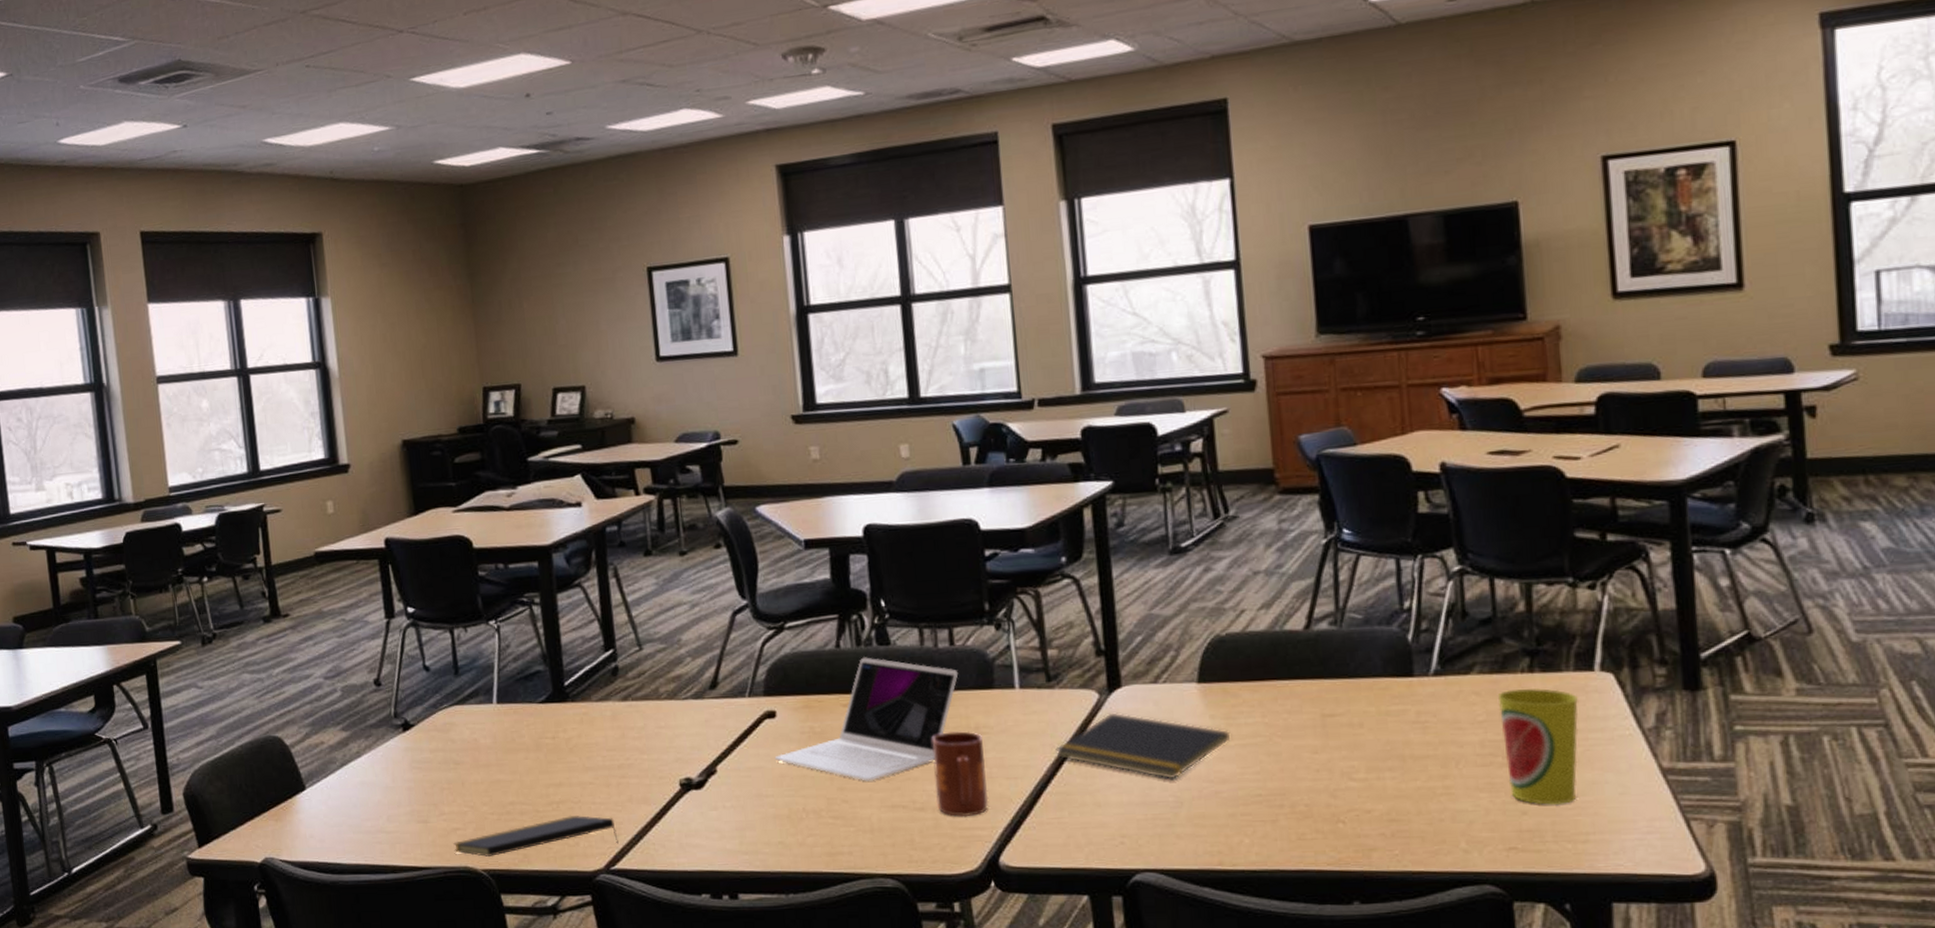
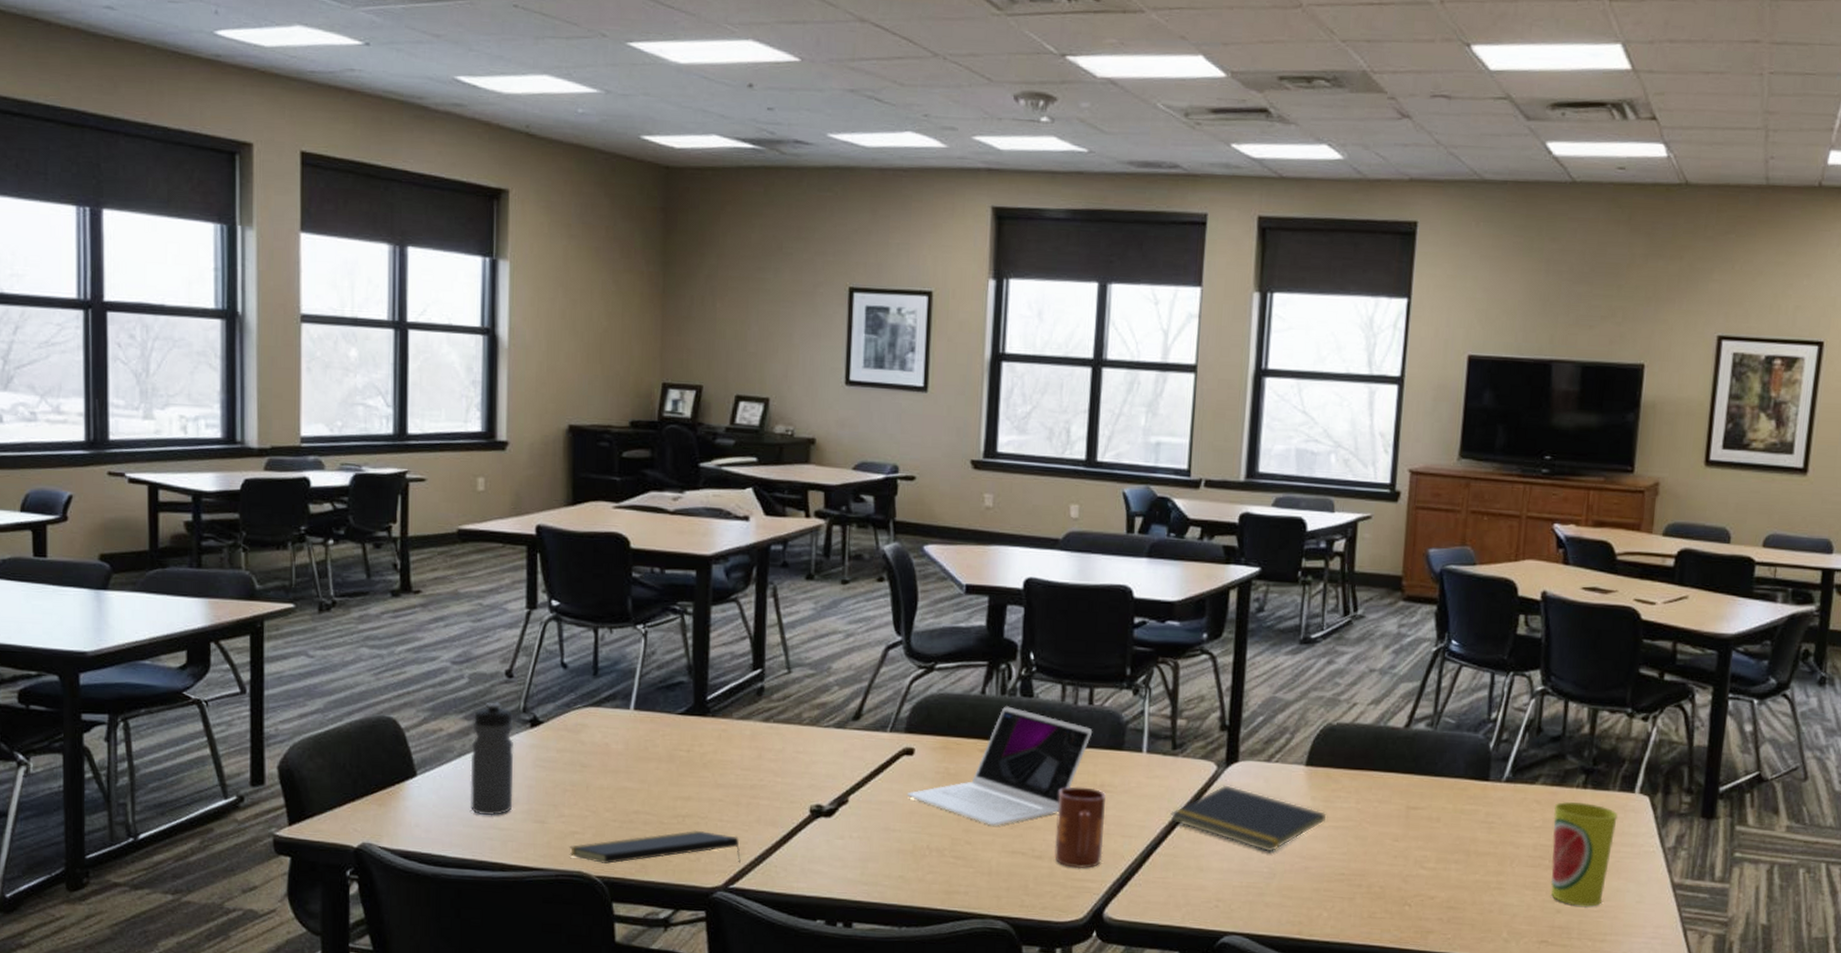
water bottle: none [350,711,396,821] -> present [470,702,514,816]

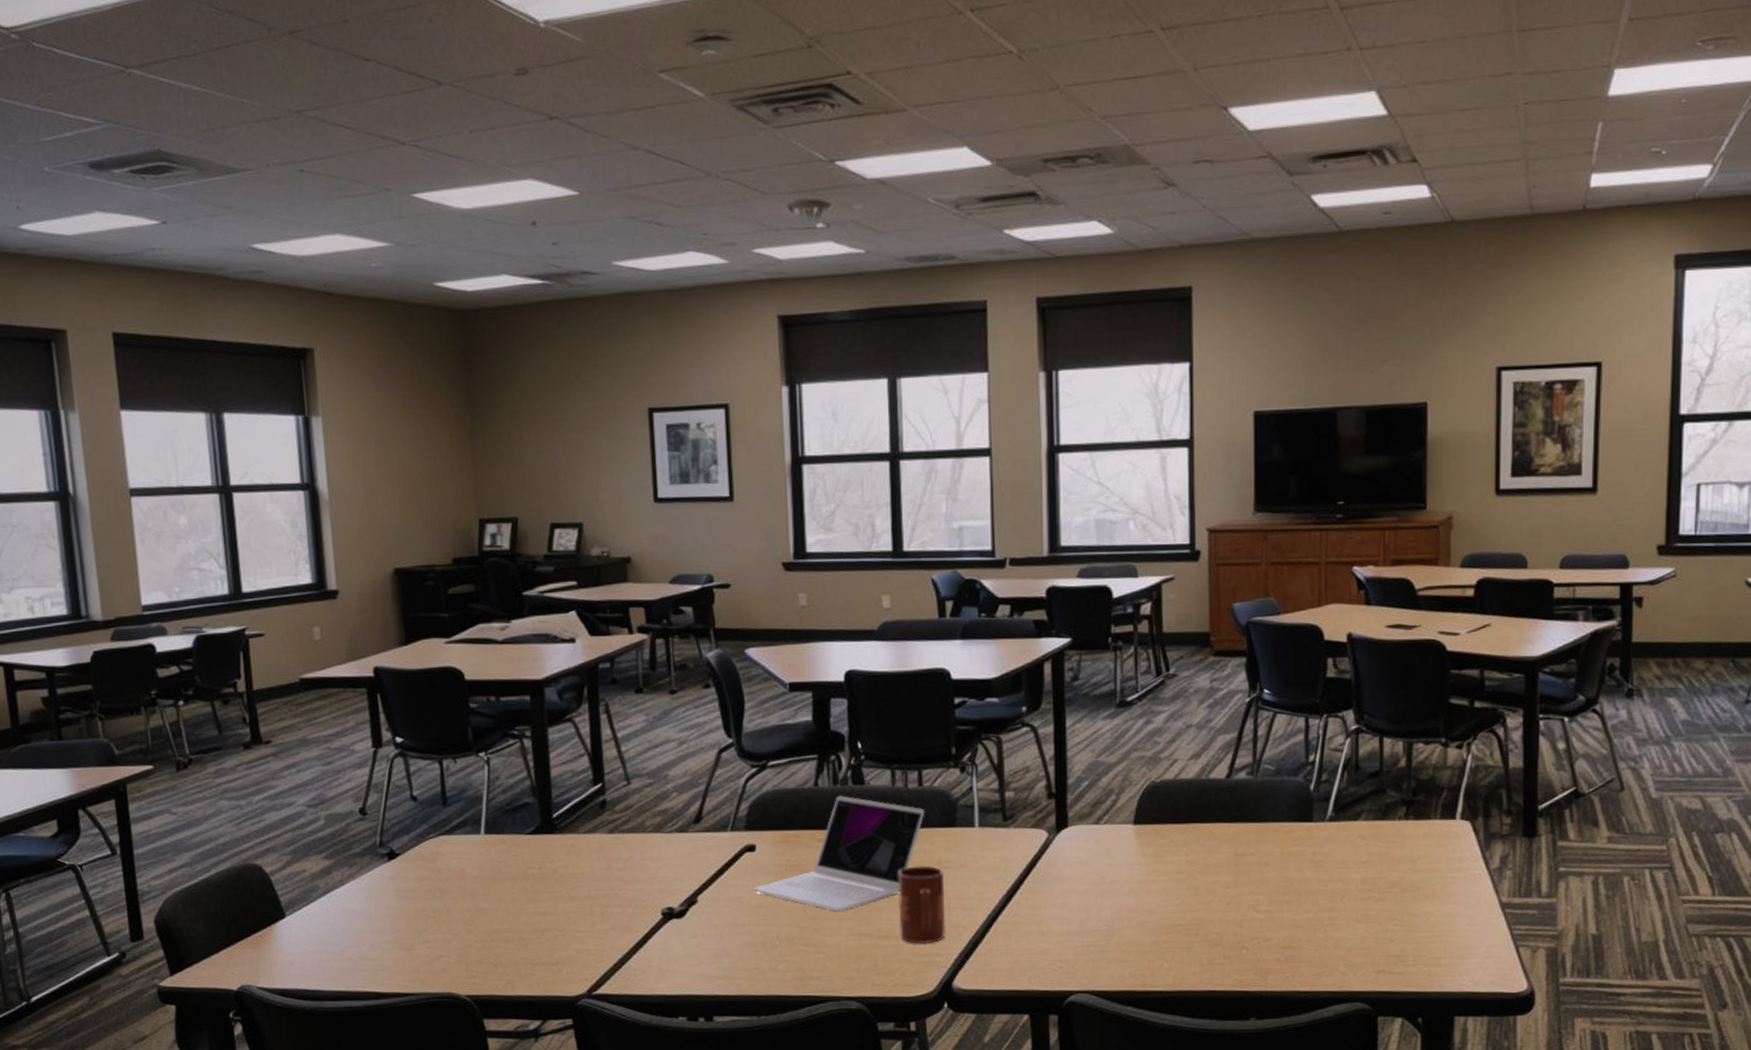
water bottle: present [470,702,514,816] -> none [333,839,380,948]
notepad: present [569,830,741,864] -> none [437,942,601,983]
notepad: present [1170,785,1327,852] -> none [1007,850,1158,911]
cup: present [1550,802,1618,907] -> none [1379,834,1441,934]

